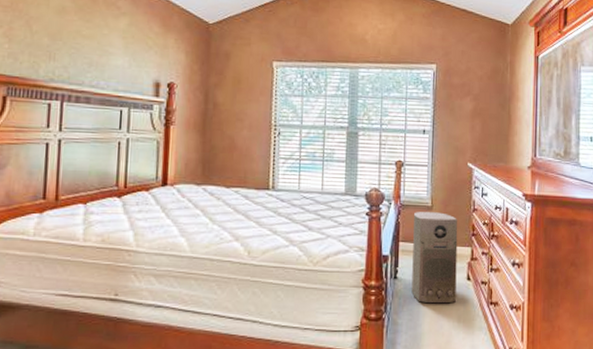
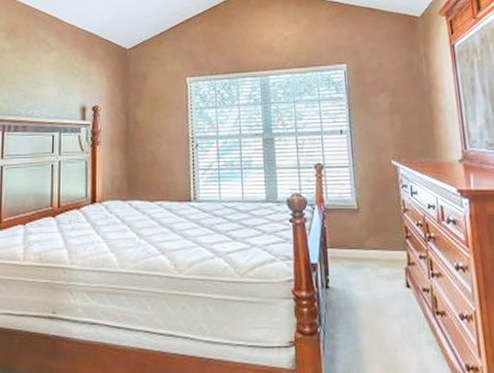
air purifier: present [411,212,458,304] -> none [340,215,397,315]

